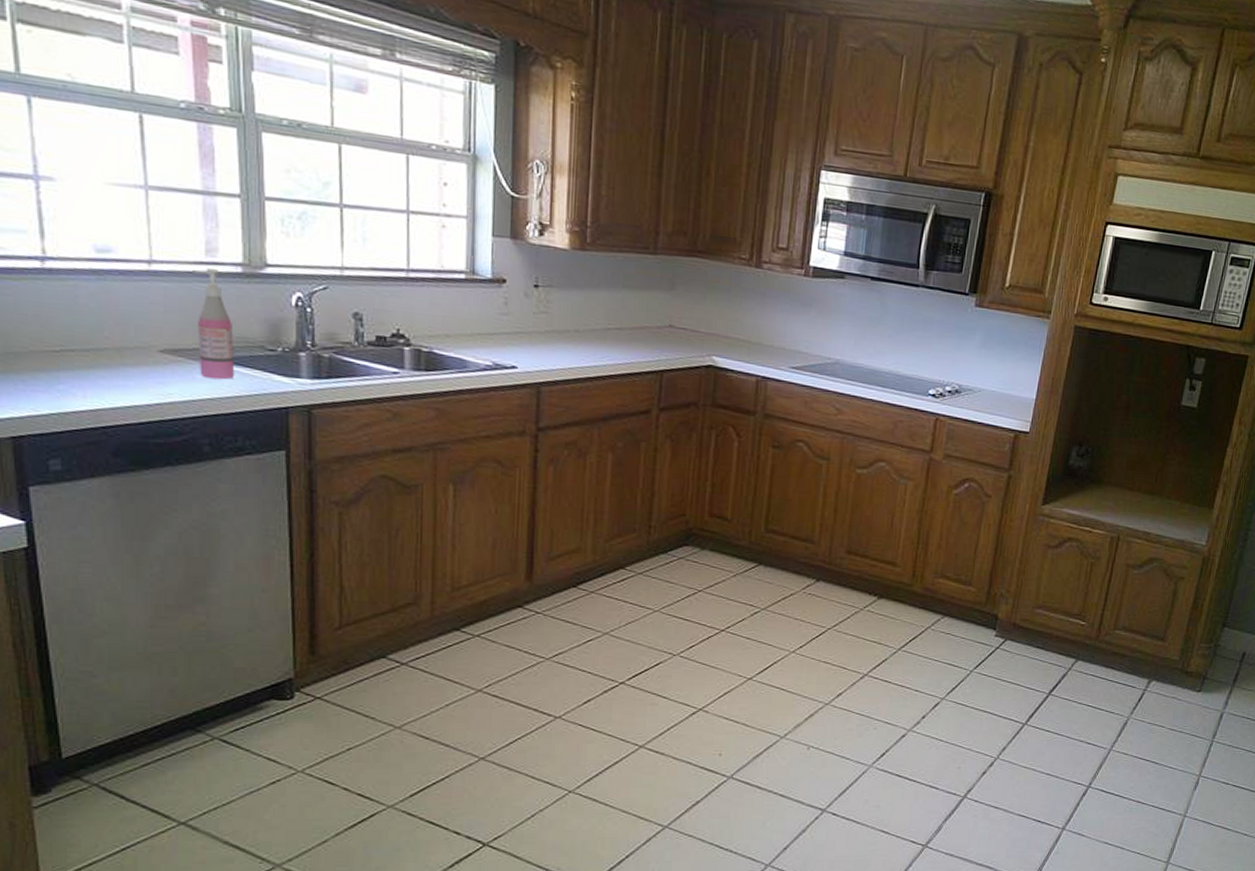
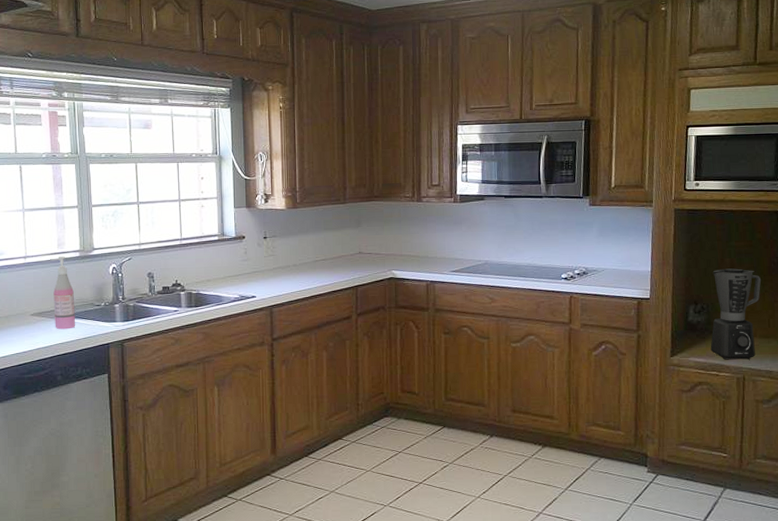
blender: none [1087,406,1158,517] -> present [710,268,762,360]

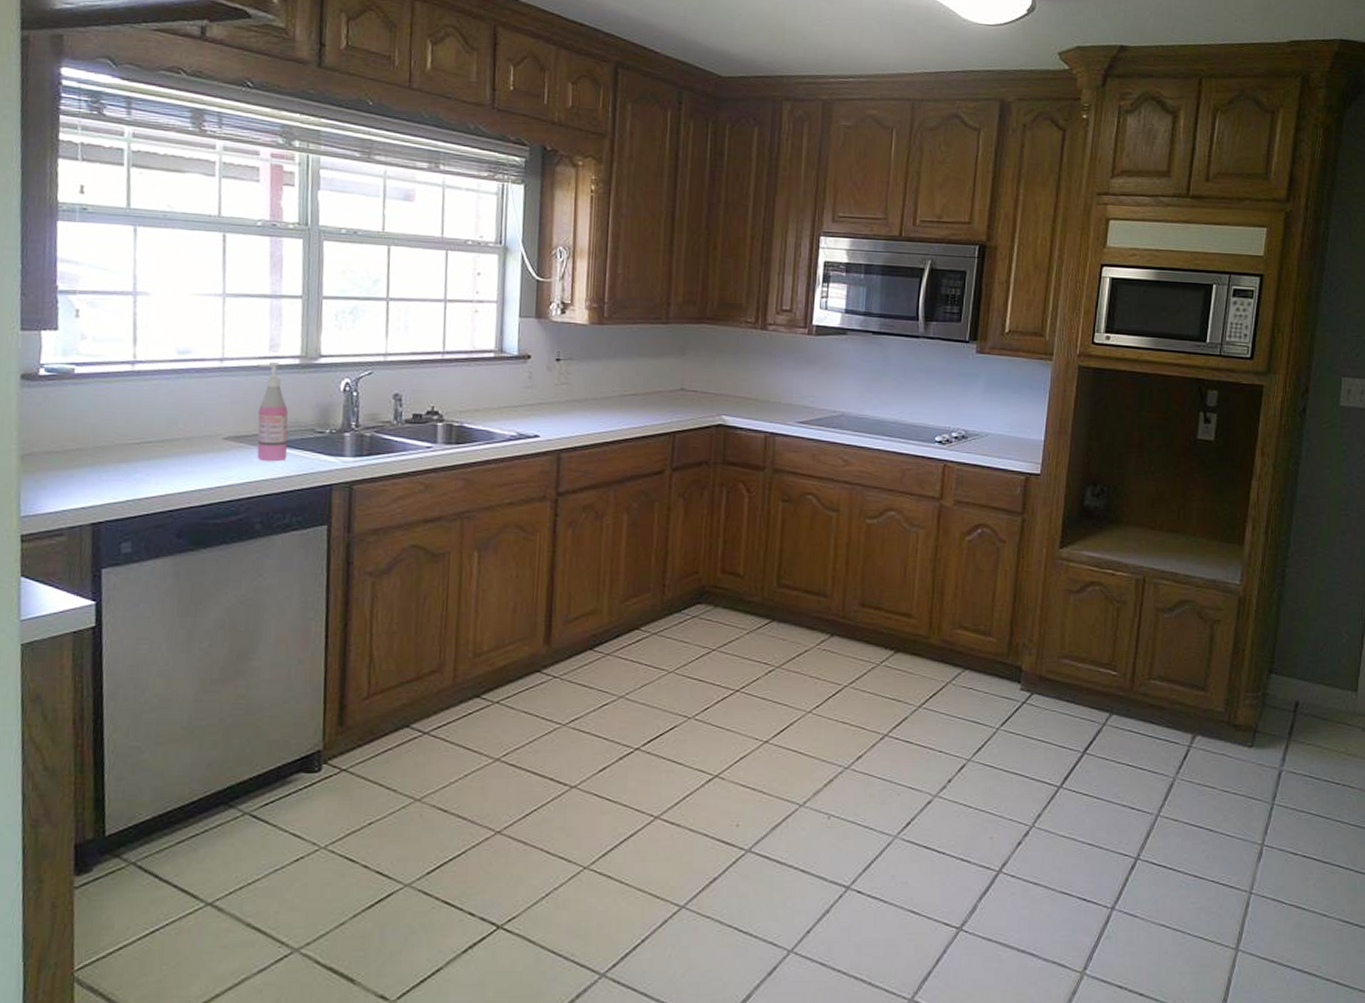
blender: present [710,268,762,360] -> none [1107,444,1174,558]

